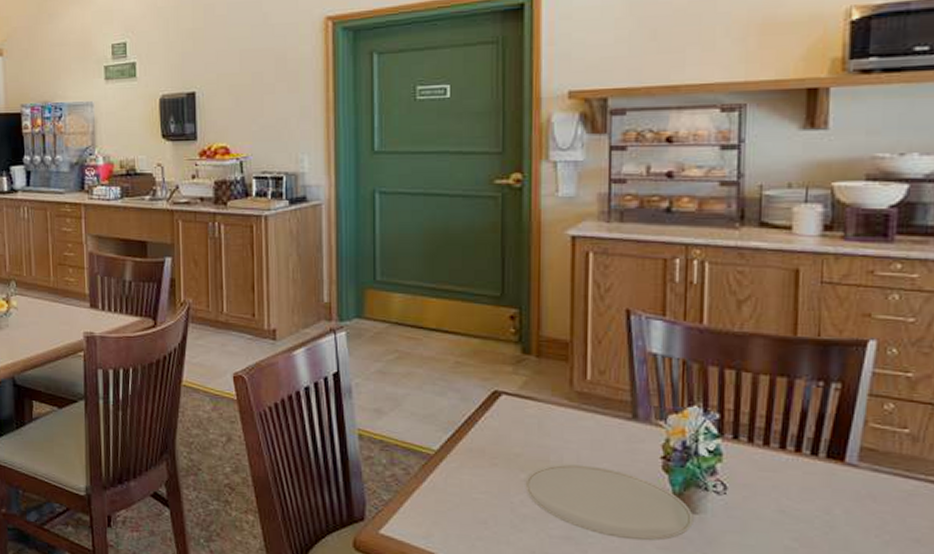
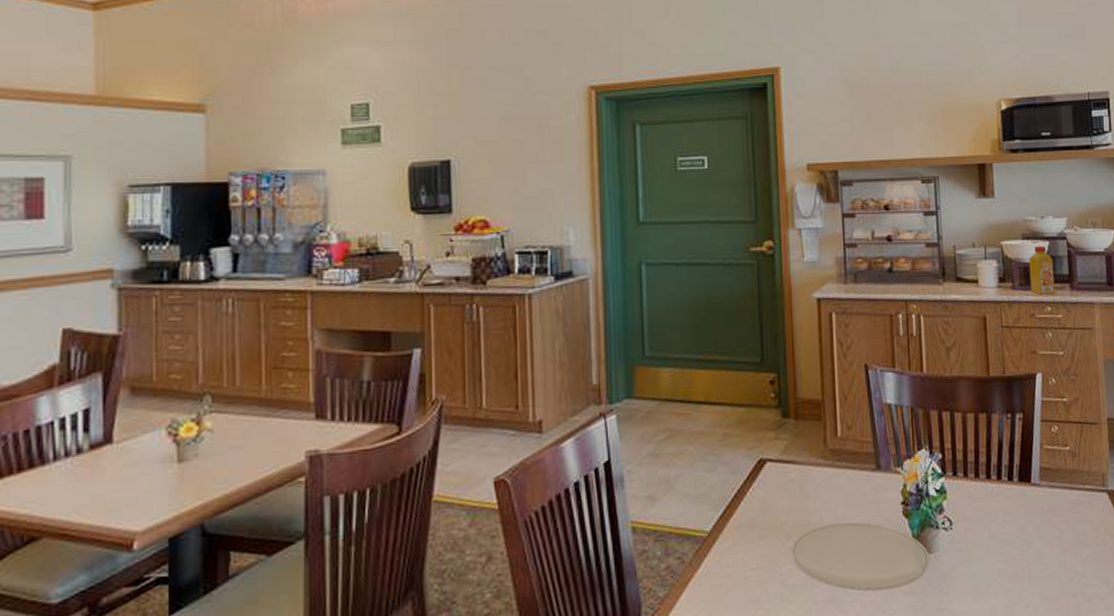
juice bottle: none [871,188,913,248] -> present [1029,245,1055,295]

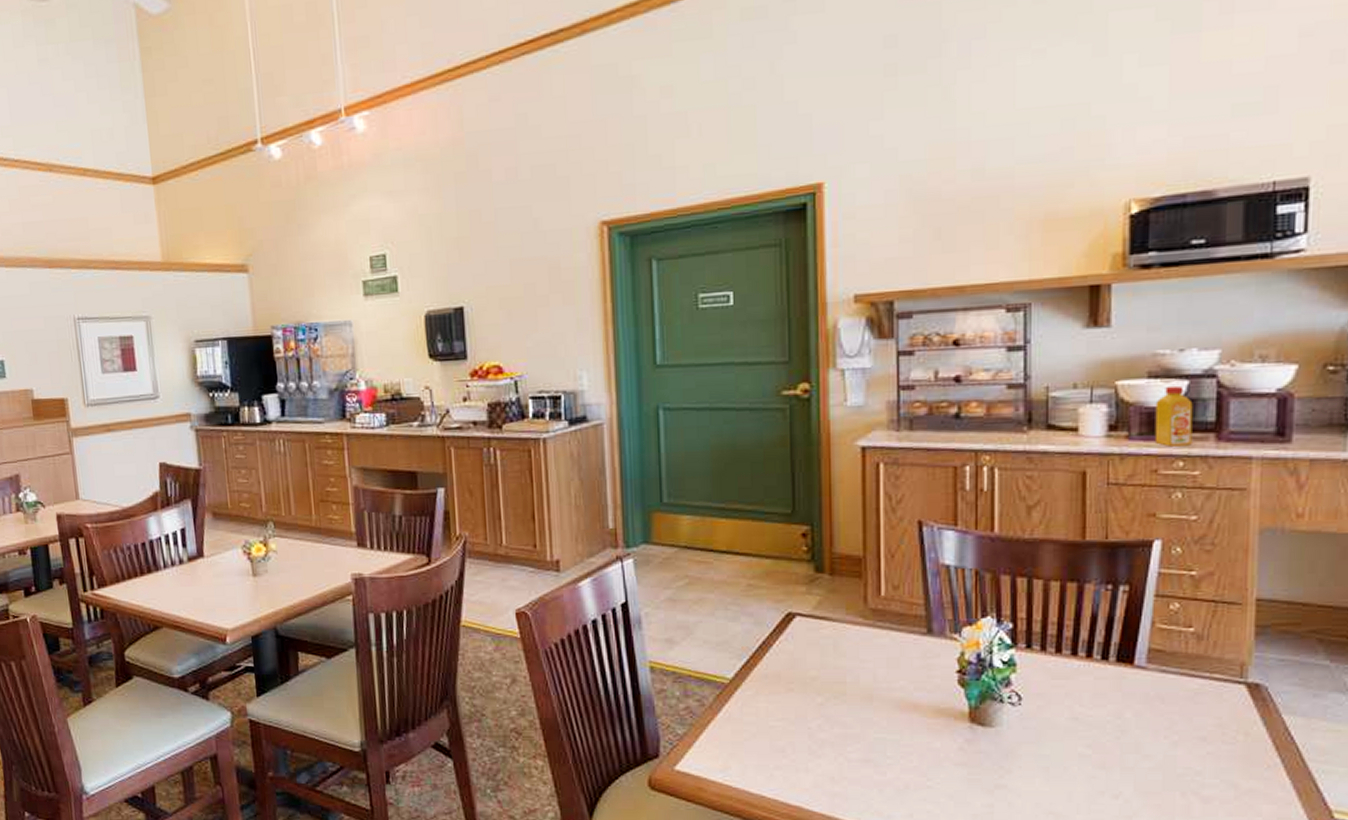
plate: present [790,521,930,591] -> none [821,684,990,758]

